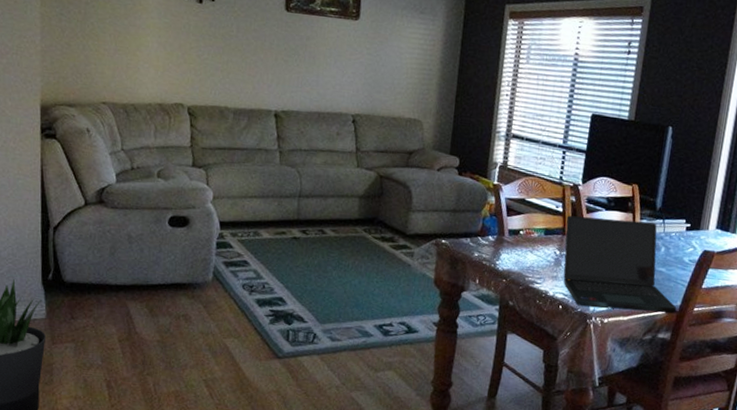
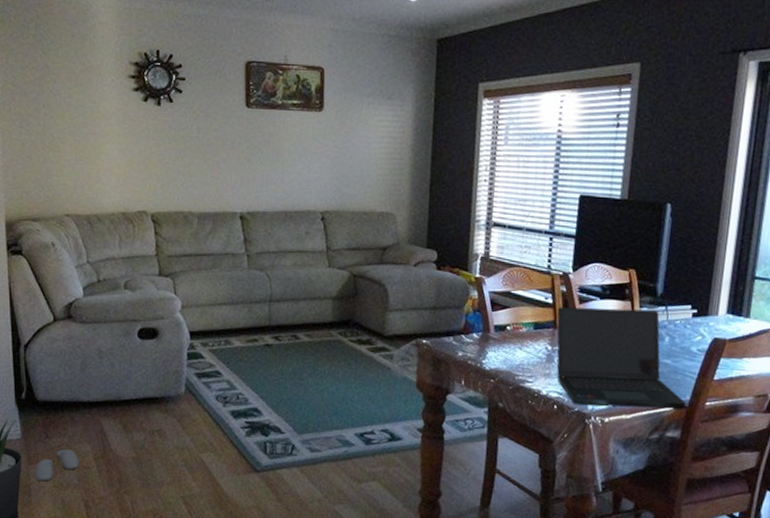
slippers: none [57,330,104,361] -> present [34,449,79,482]

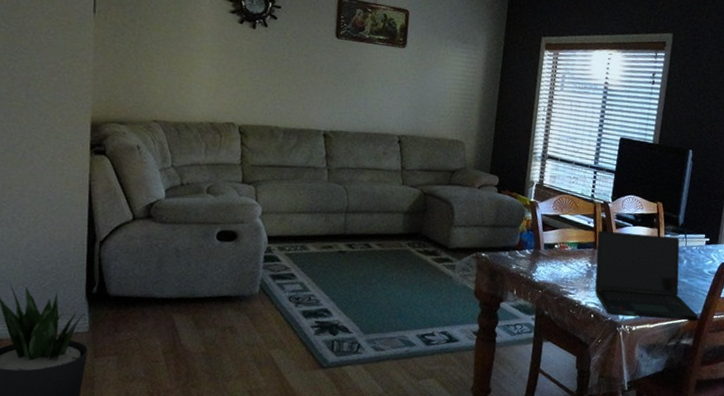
slippers: present [34,449,79,482] -> none [99,343,148,375]

